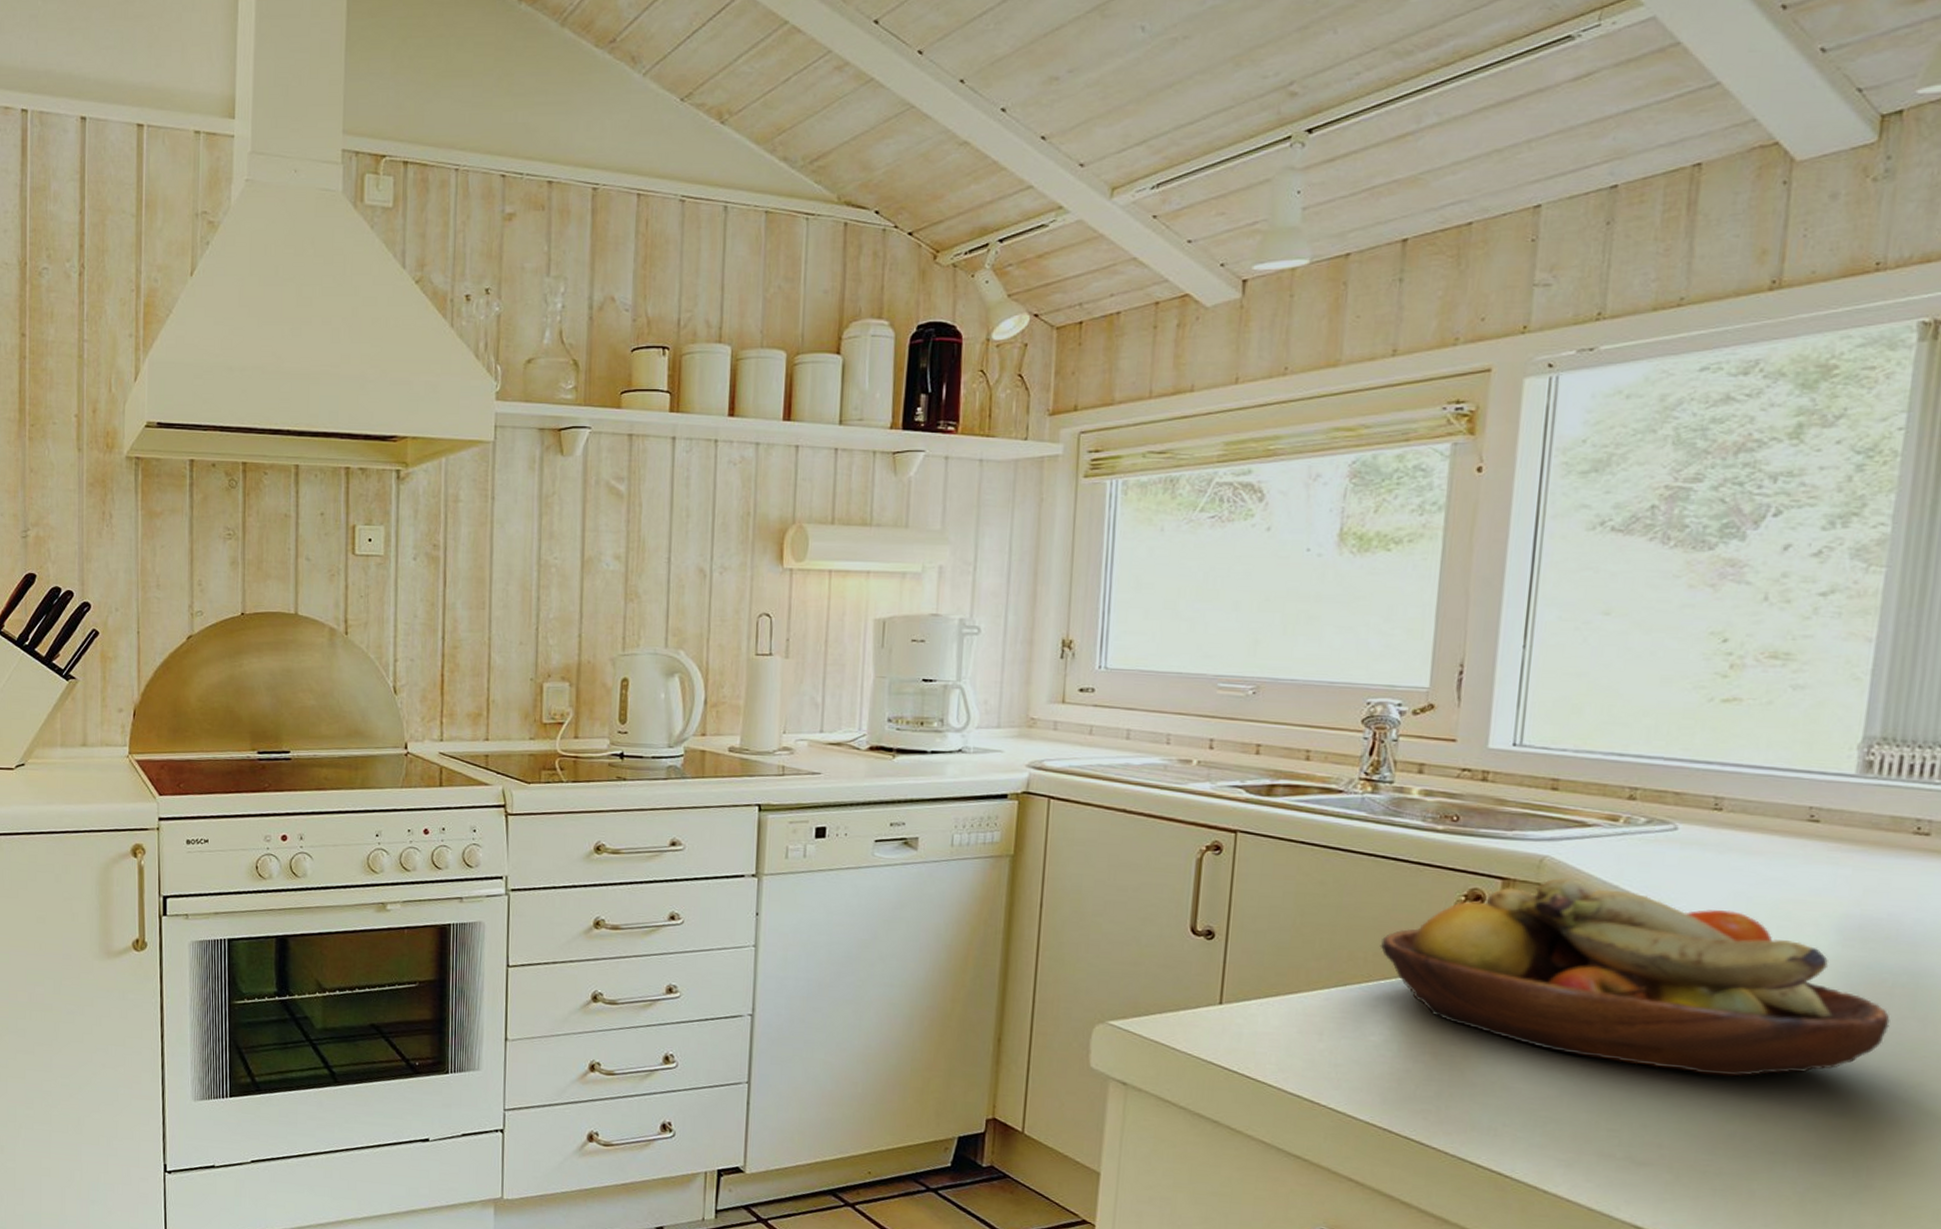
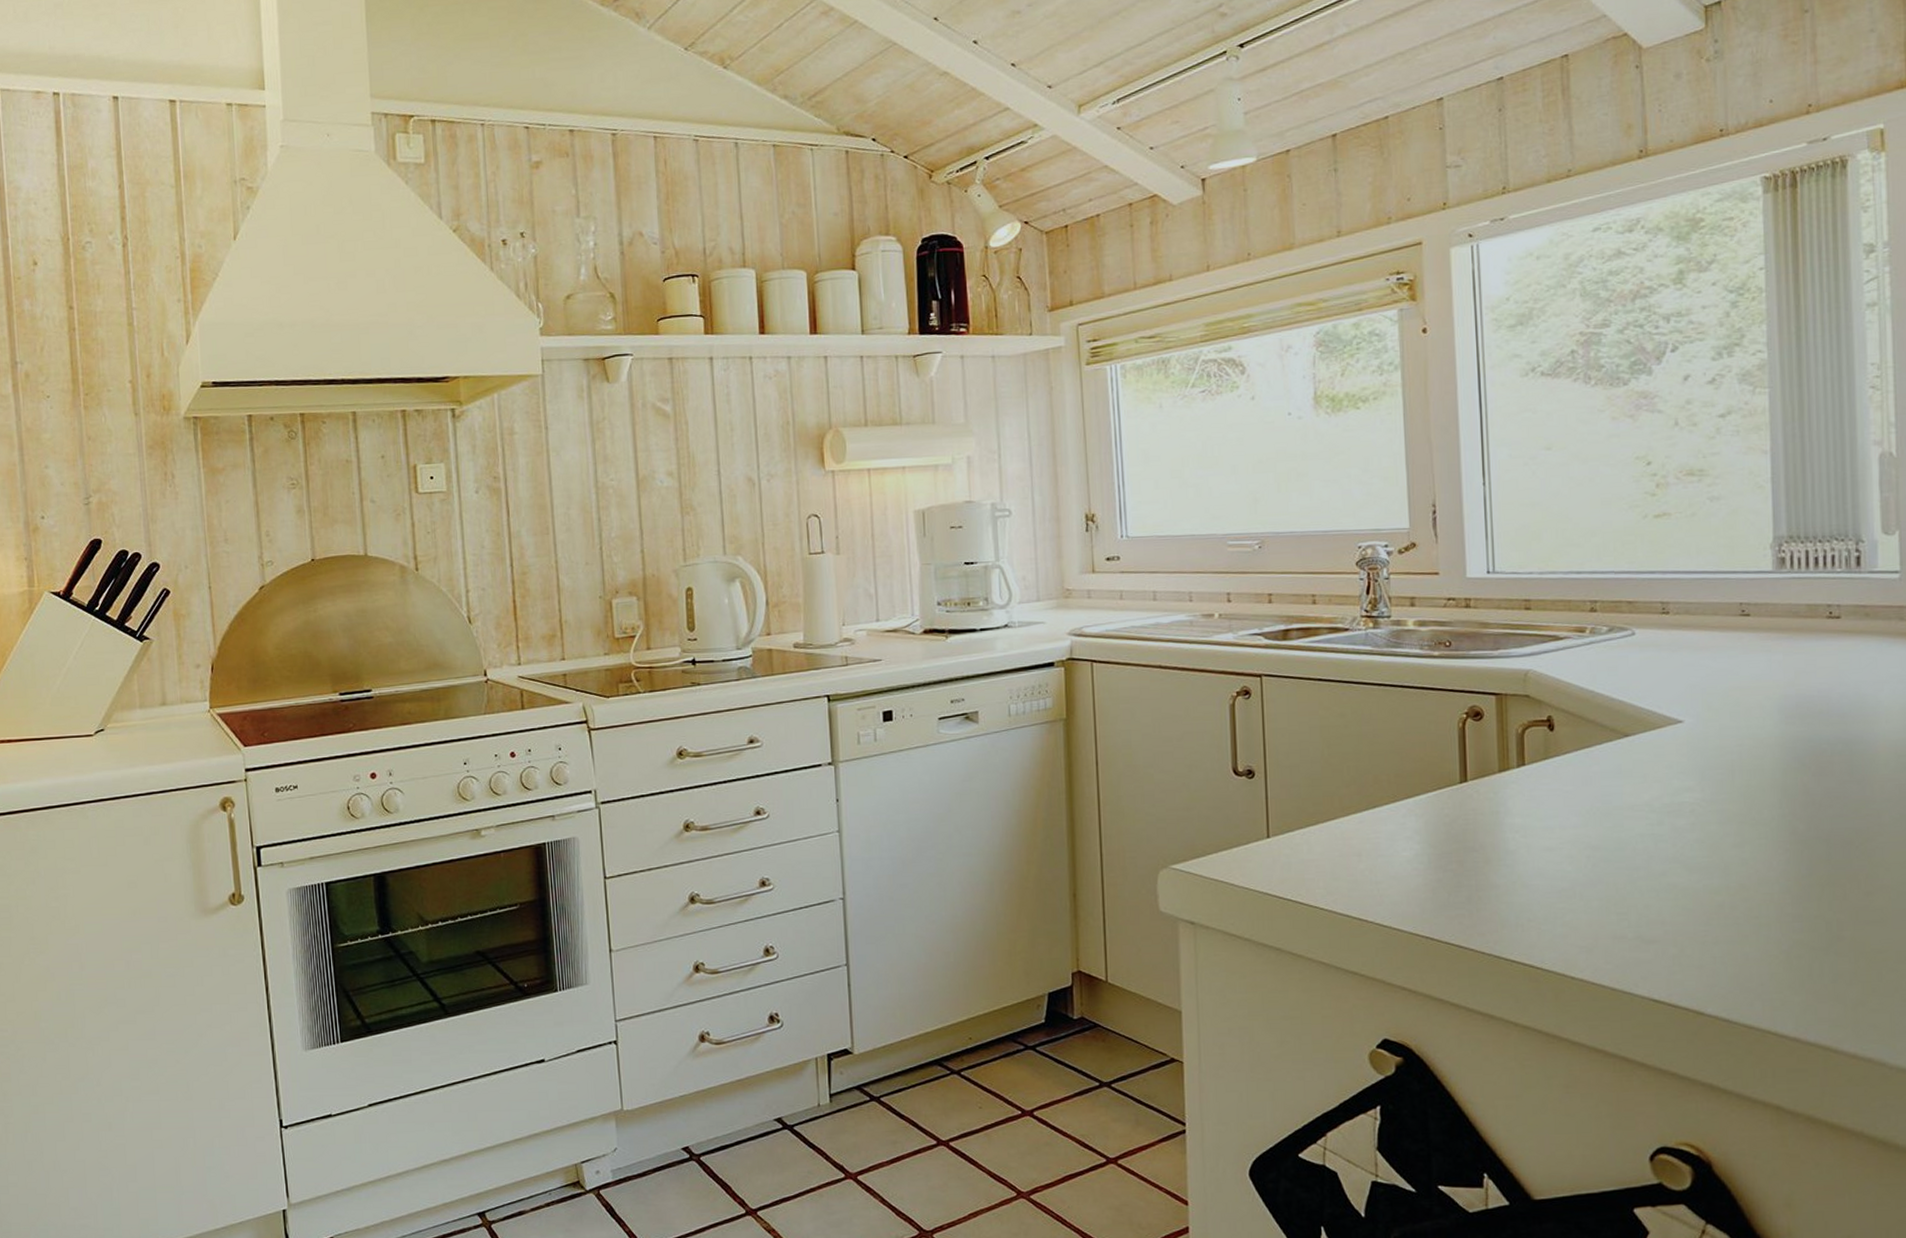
fruit bowl: present [1380,877,1890,1077] -> none [1399,687,1835,853]

